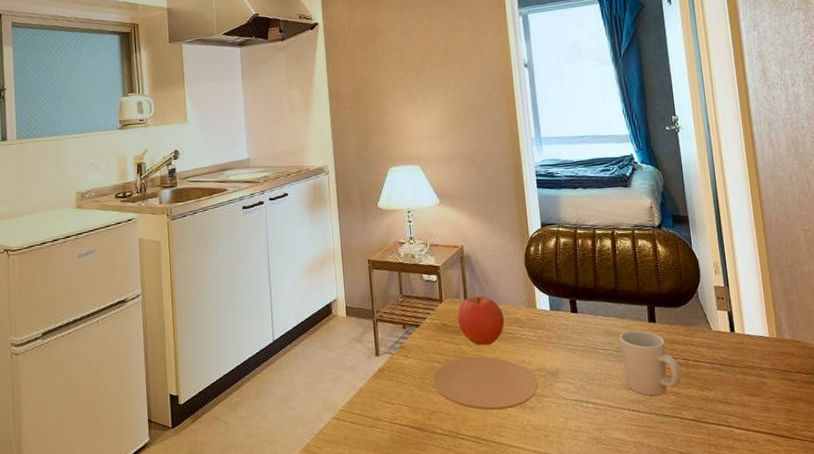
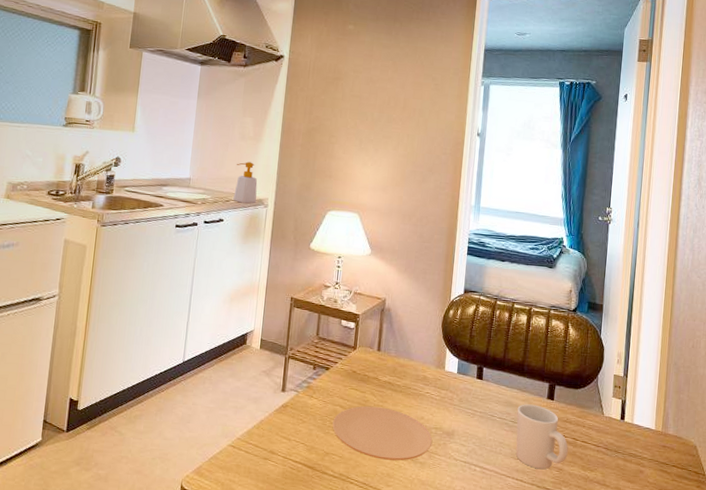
soap bottle: none [291,132,317,175] -> present [233,161,258,205]
fruit: present [457,295,505,346] -> none [367,348,413,398]

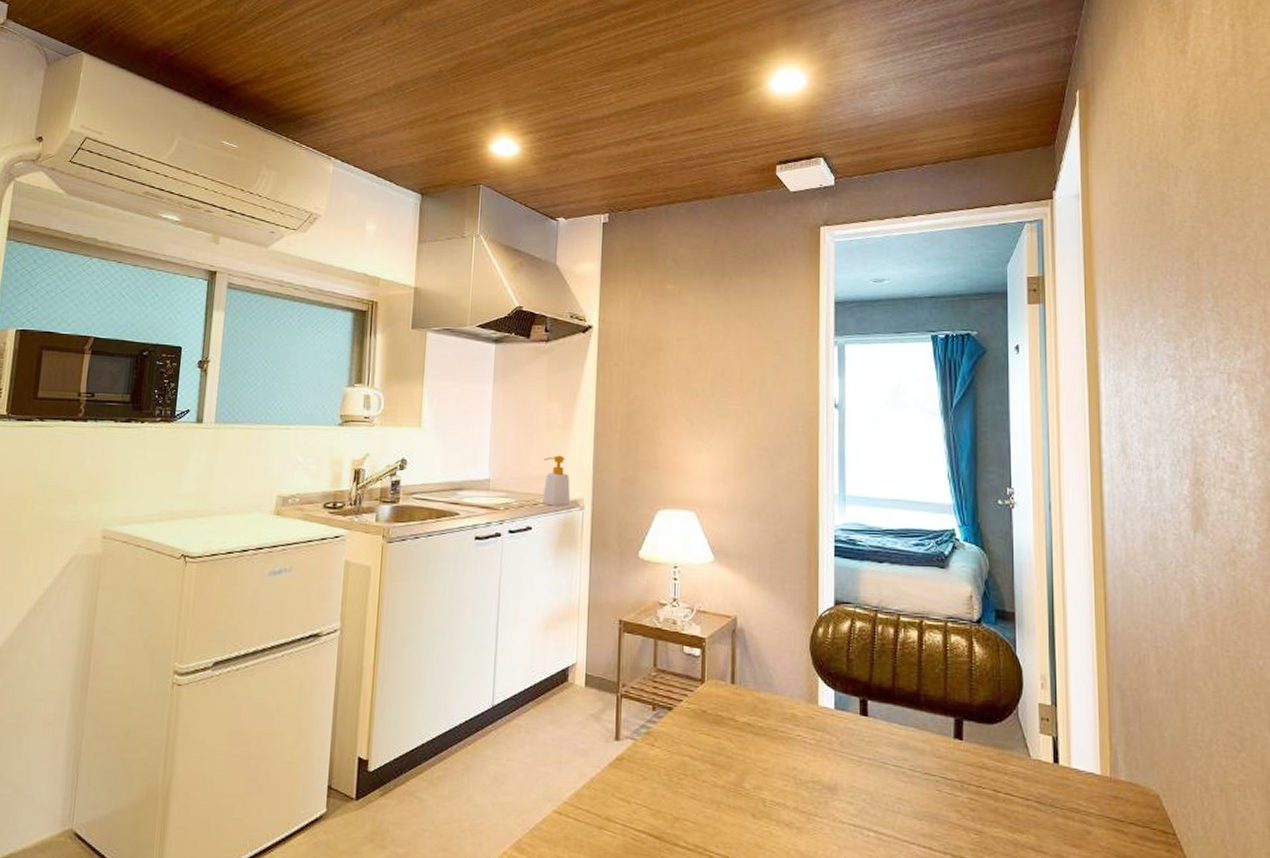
plate: present [332,405,433,461] -> none [681,755,810,826]
mug: present [516,404,568,470] -> none [916,746,988,833]

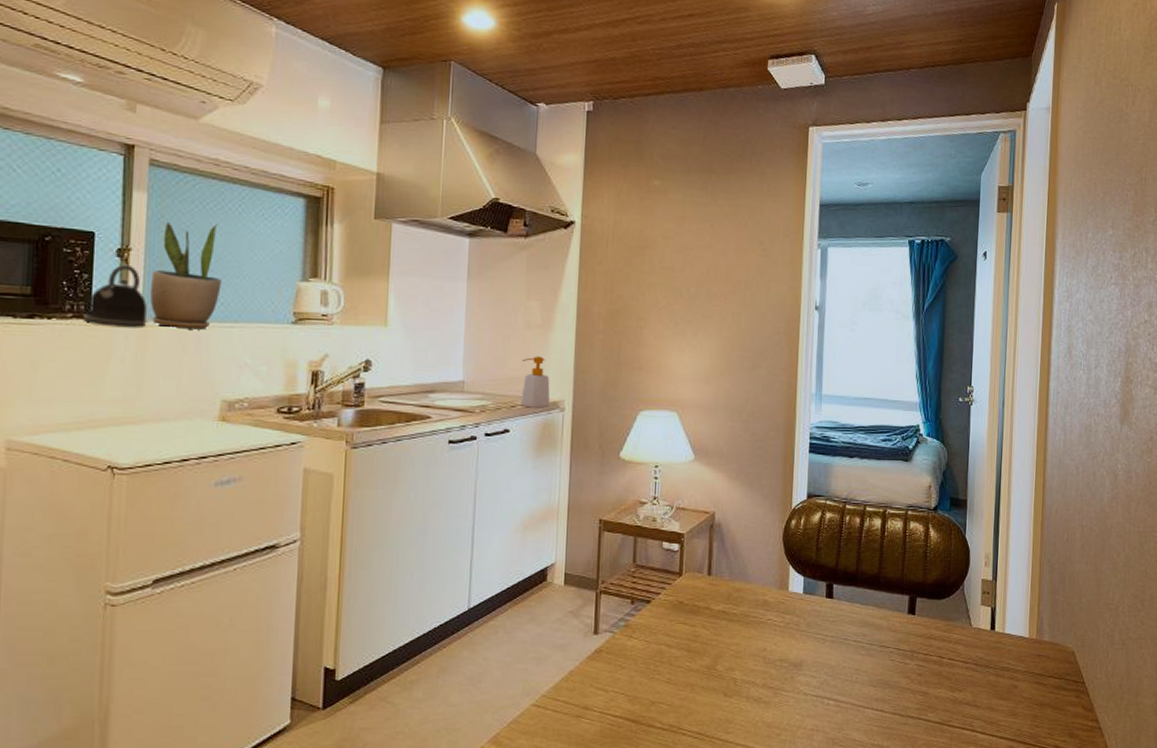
kettle: none [168,374,220,431] -> present [82,264,148,329]
potted plant: none [222,336,281,432] -> present [150,221,222,330]

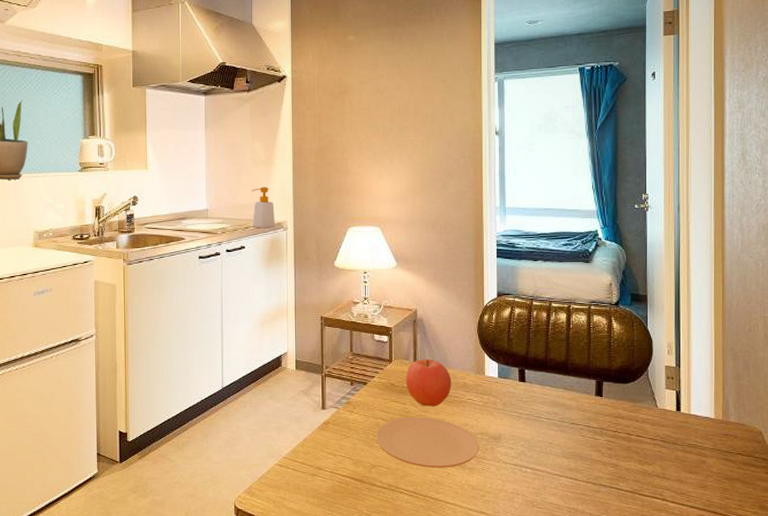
plate: none [658,641,778,703] -> present [376,416,479,468]
fruit: none [696,571,751,629] -> present [405,358,452,407]

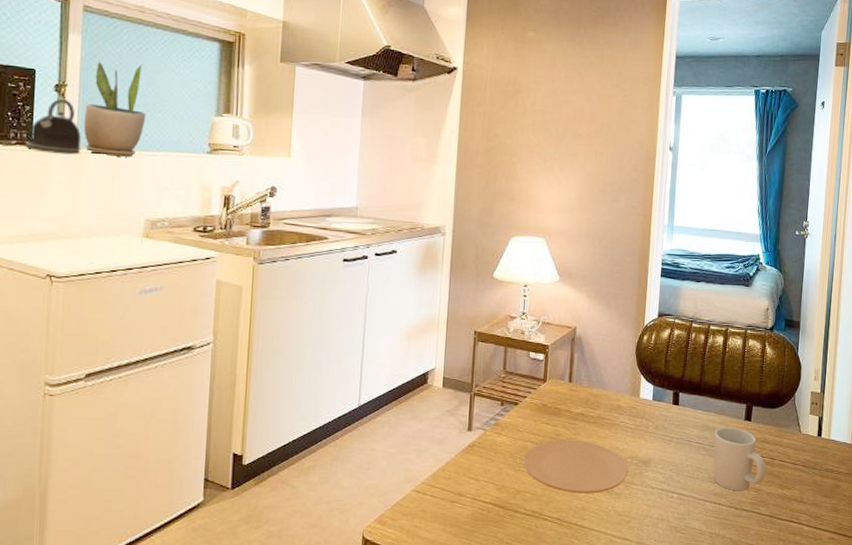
soap bottle: present [252,187,276,229] -> none [407,186,433,233]
fruit: present [405,358,452,407] -> none [558,379,606,429]
mug: none [565,403,622,467] -> present [713,427,766,491]

